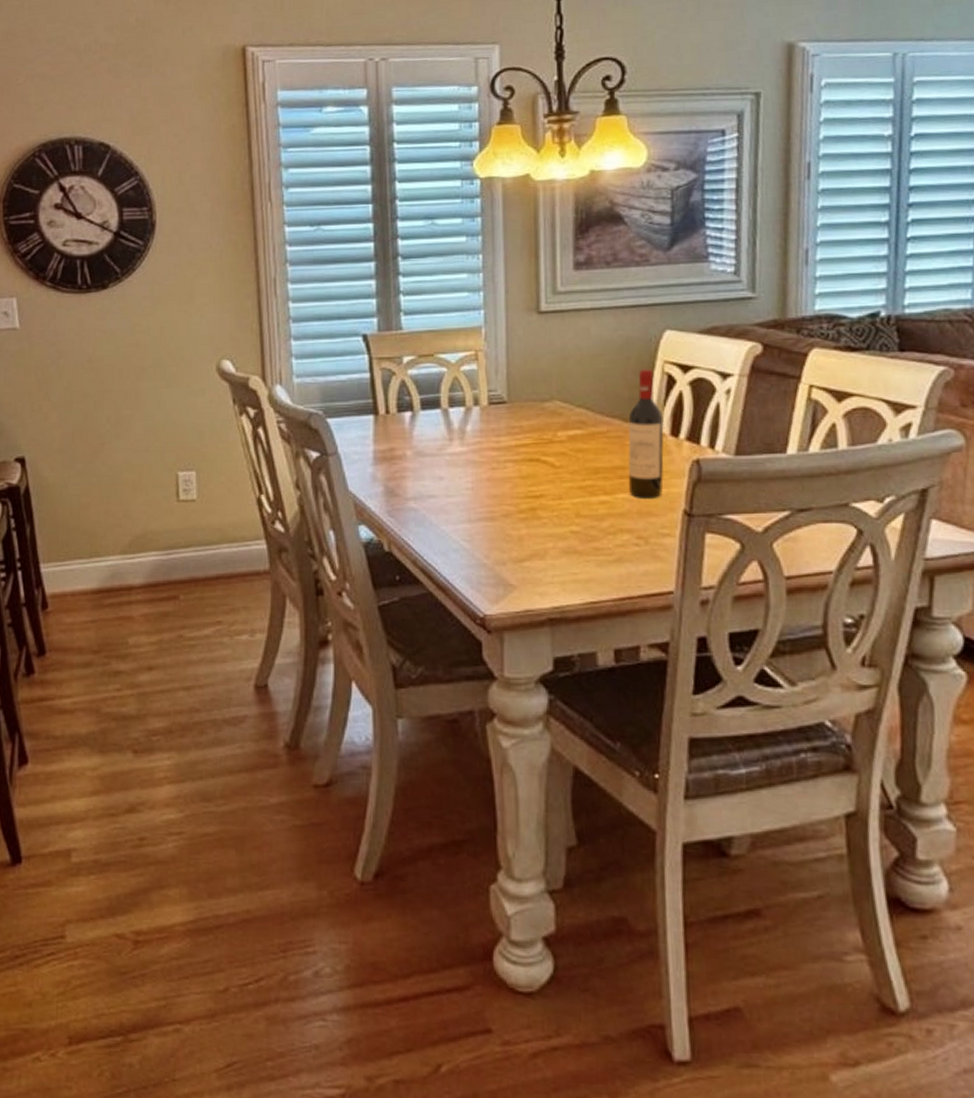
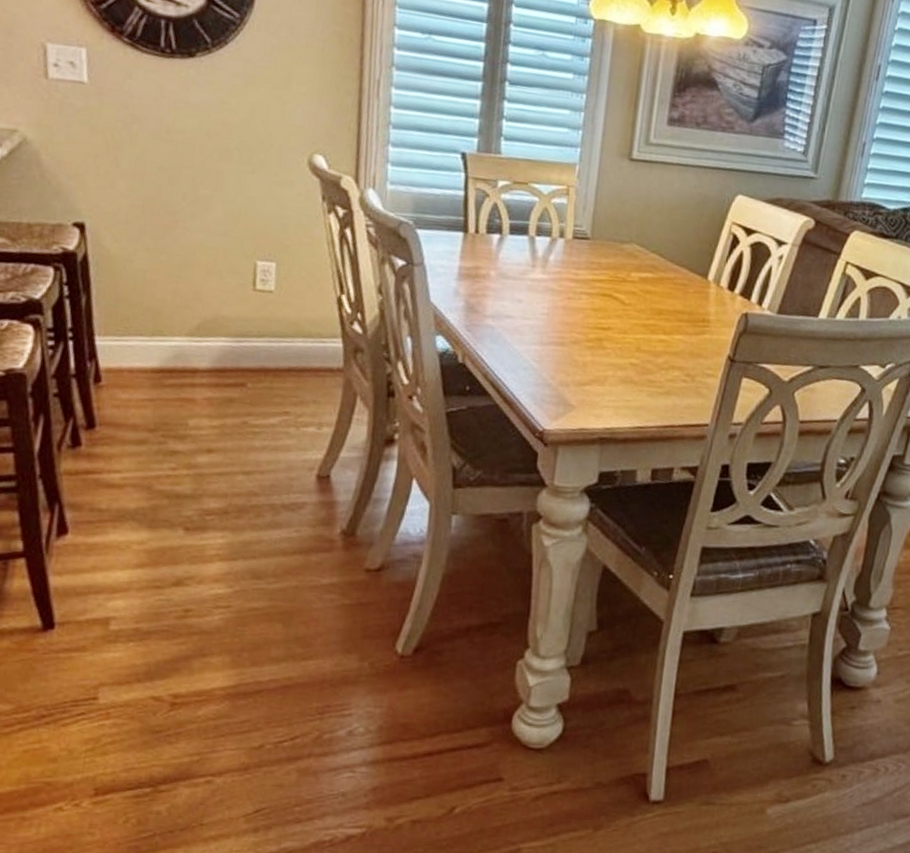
wine bottle: present [628,369,664,498] -> none [685,226,724,342]

